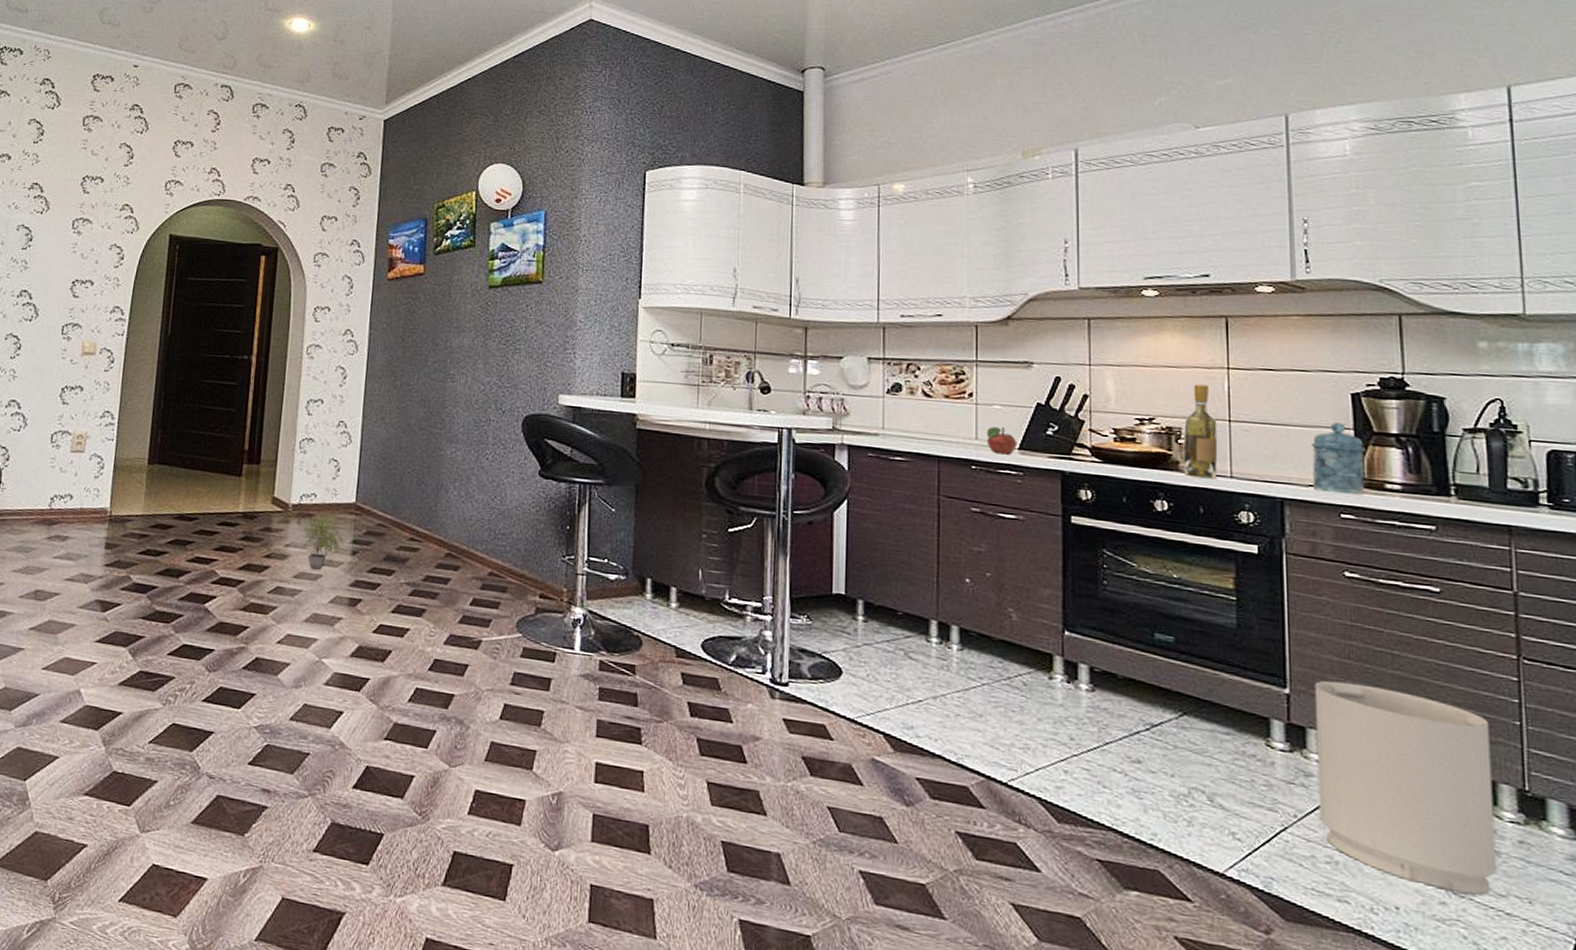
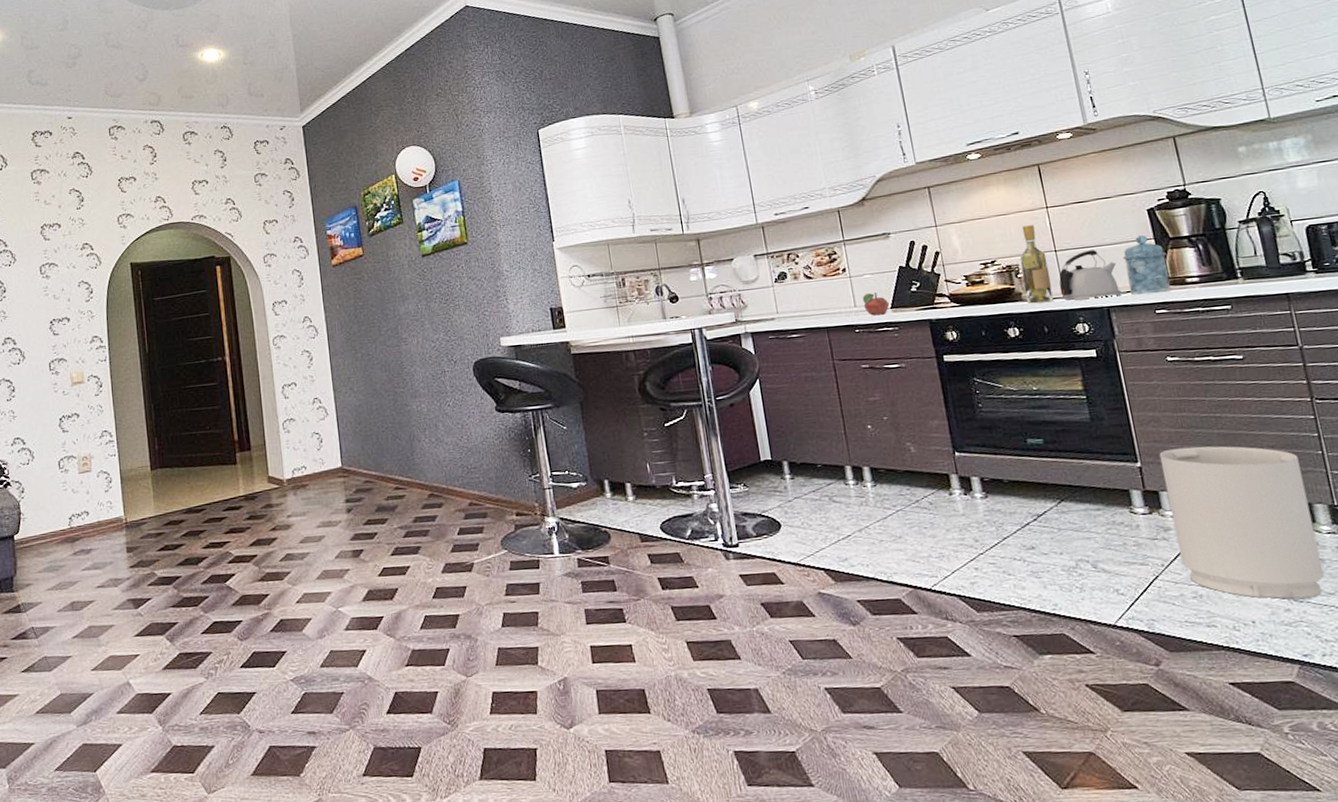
potted plant: present [302,510,344,571] -> none [298,478,338,533]
kettle: none [1227,427,1302,489] -> present [1059,250,1122,301]

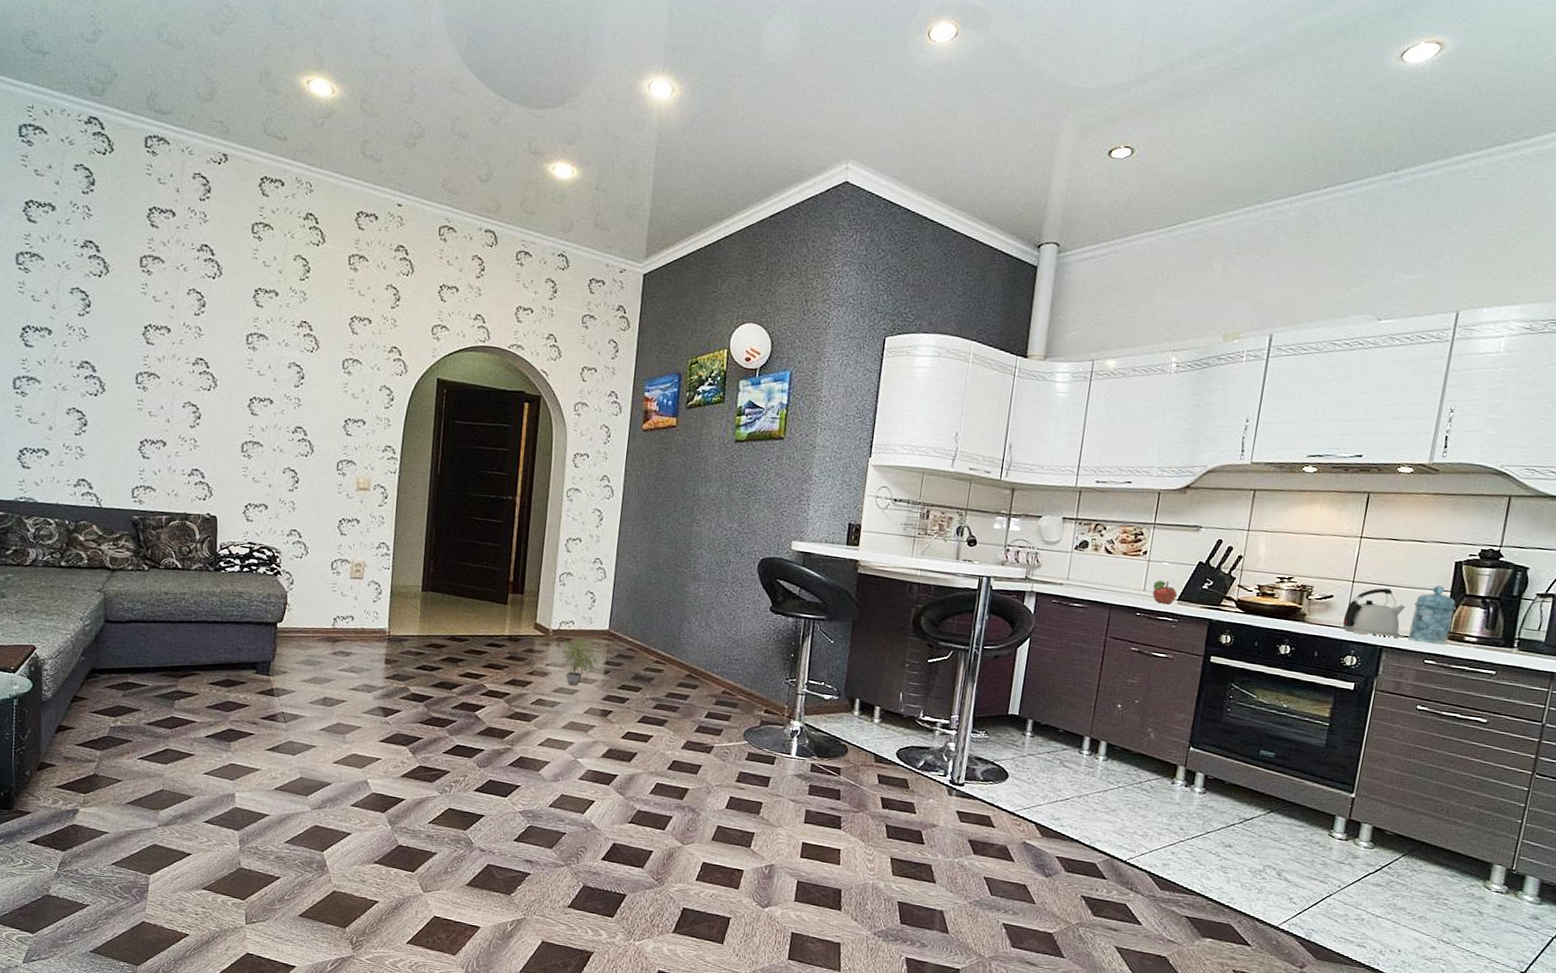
potted plant: none [298,478,338,533] -> present [561,635,598,687]
bottle: present [1019,225,1054,304] -> none [1308,550,1343,629]
trash can: present [1159,446,1325,600] -> none [1357,788,1499,942]

